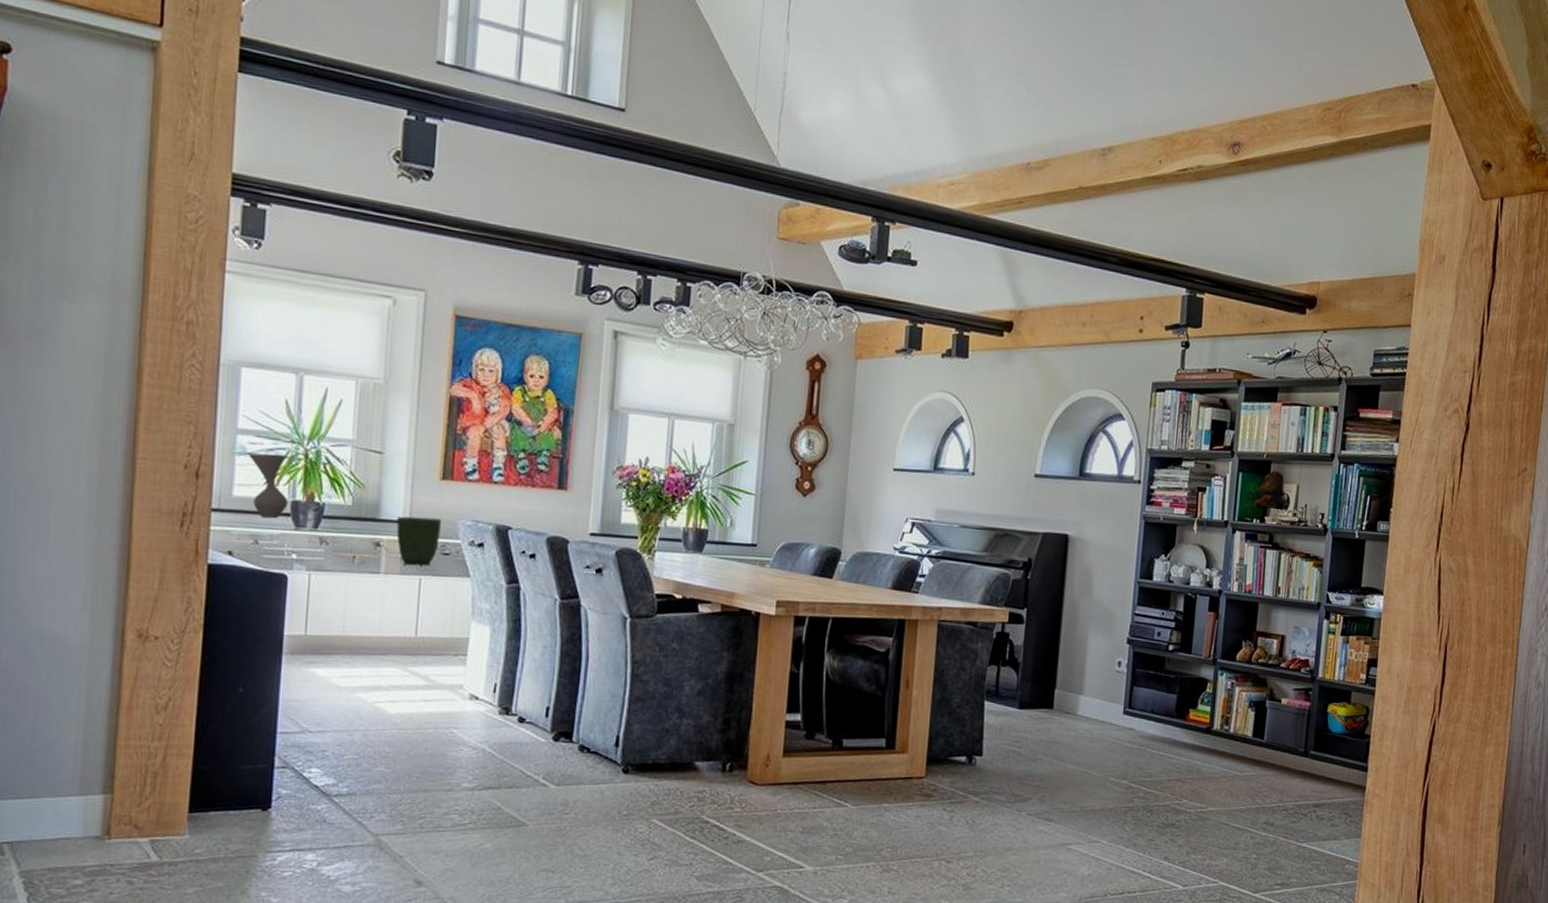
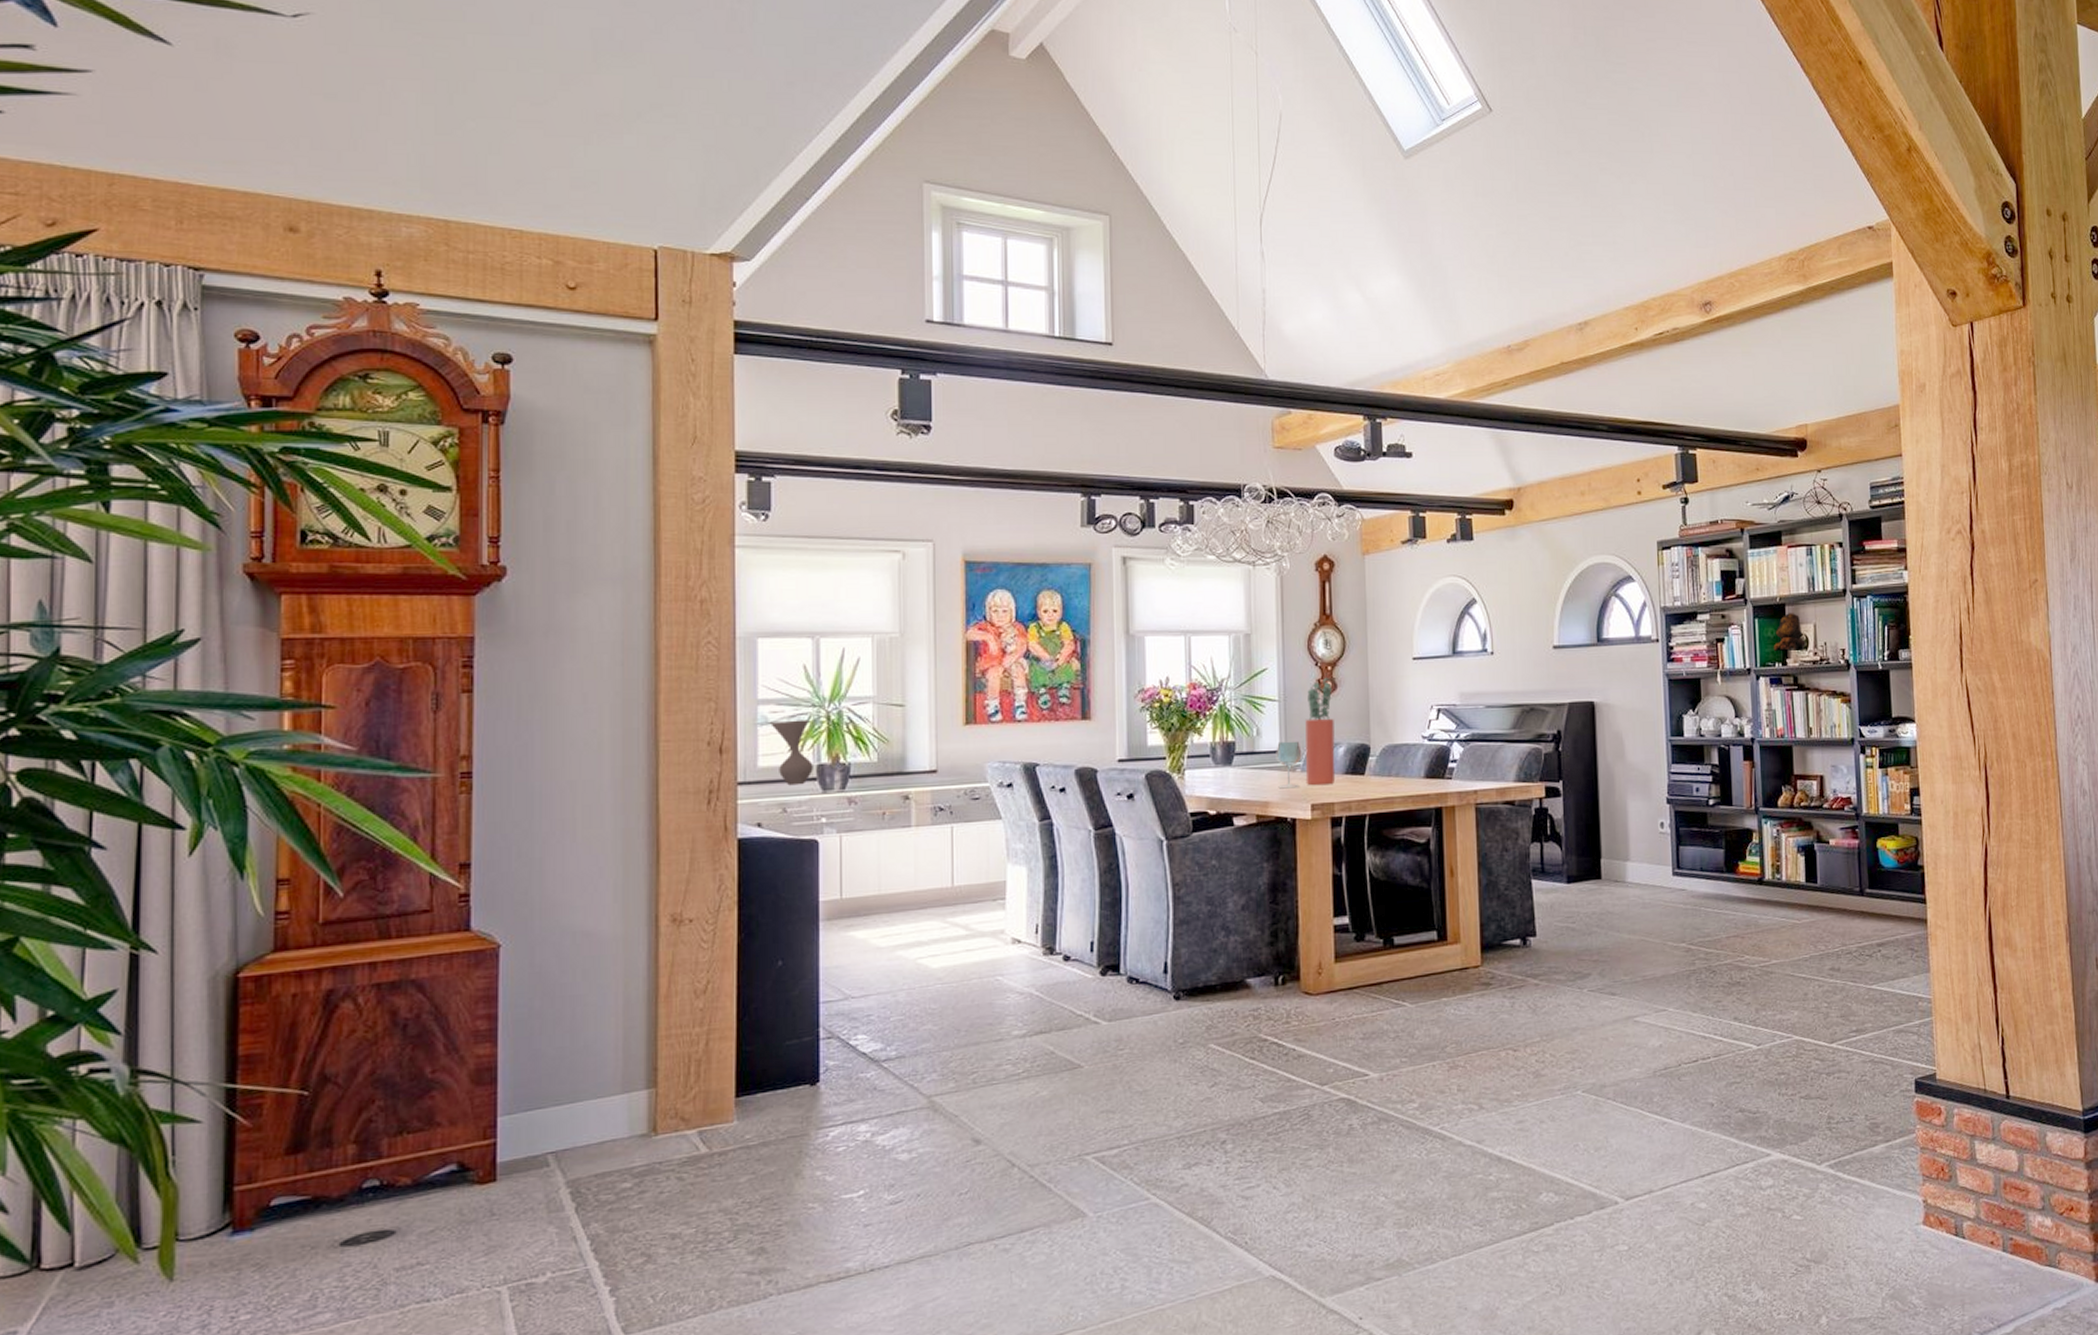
ceramic pot: present [396,516,441,567] -> none [924,764,968,815]
wine glass: none [746,535,773,583] -> present [1276,741,1302,789]
vase: none [773,472,811,584] -> present [1305,672,1336,786]

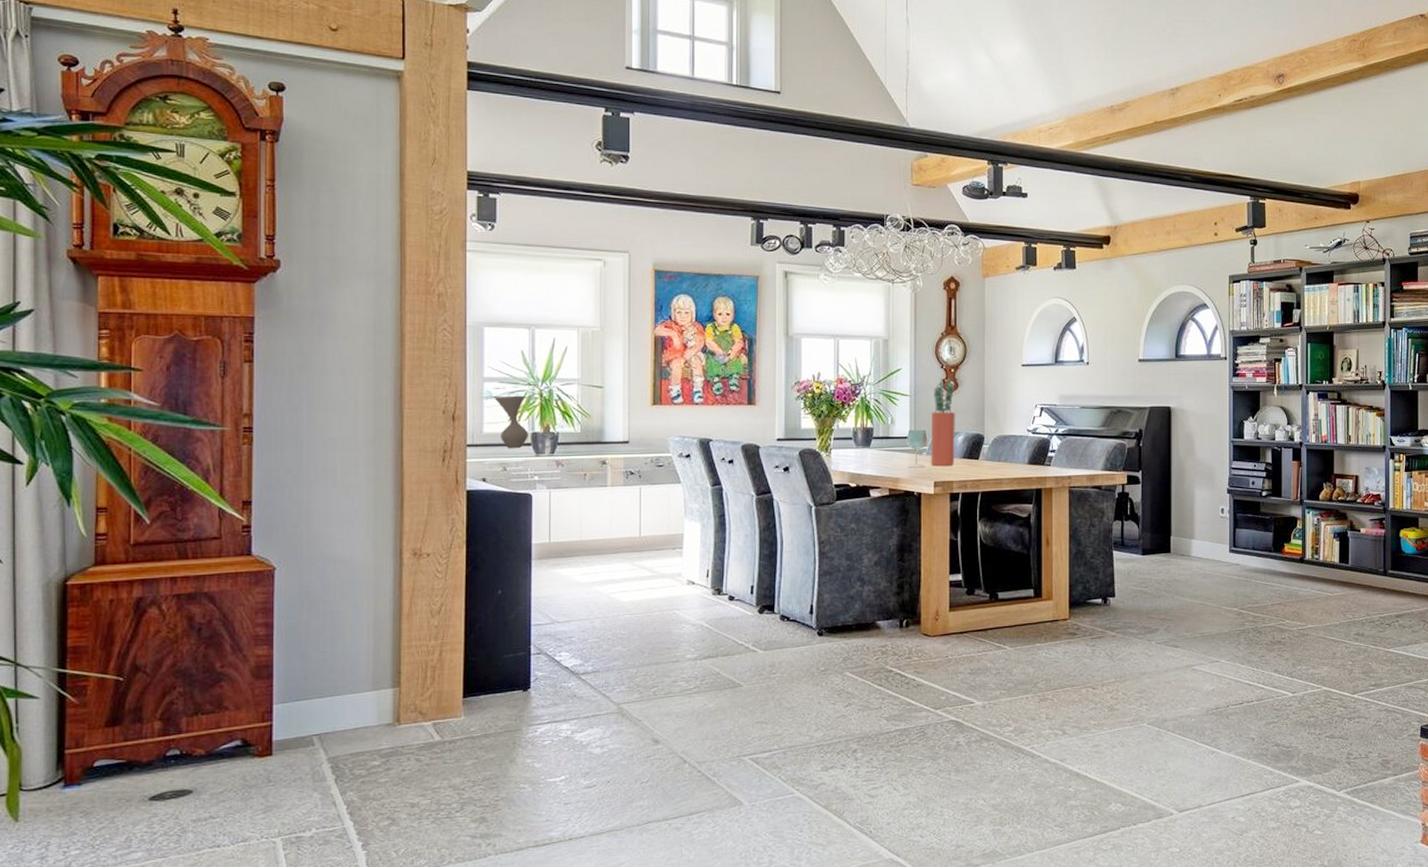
decorative figurine: present [1773,612,1806,652] -> none [1322,339,1349,372]

